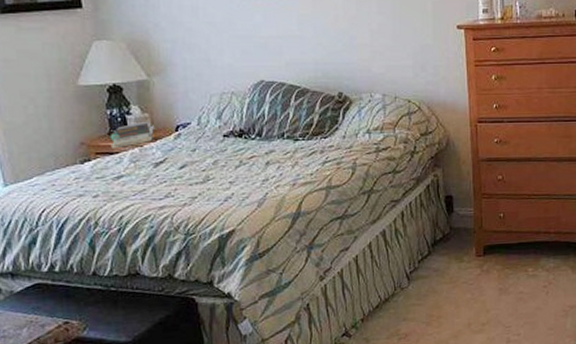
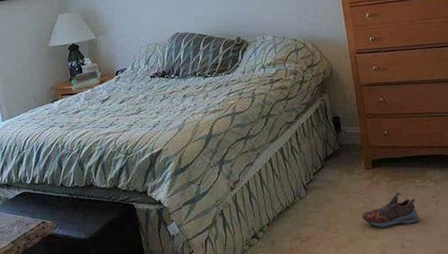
shoe: none [467,281,528,322] -> present [361,191,419,229]

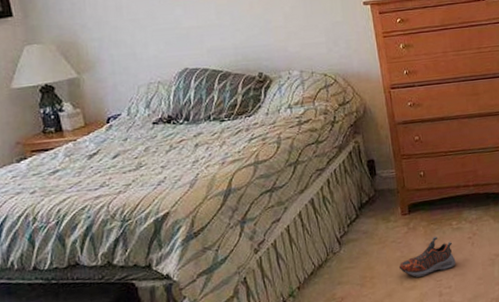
books: present [71,69,102,91] -> none [44,115,88,146]

